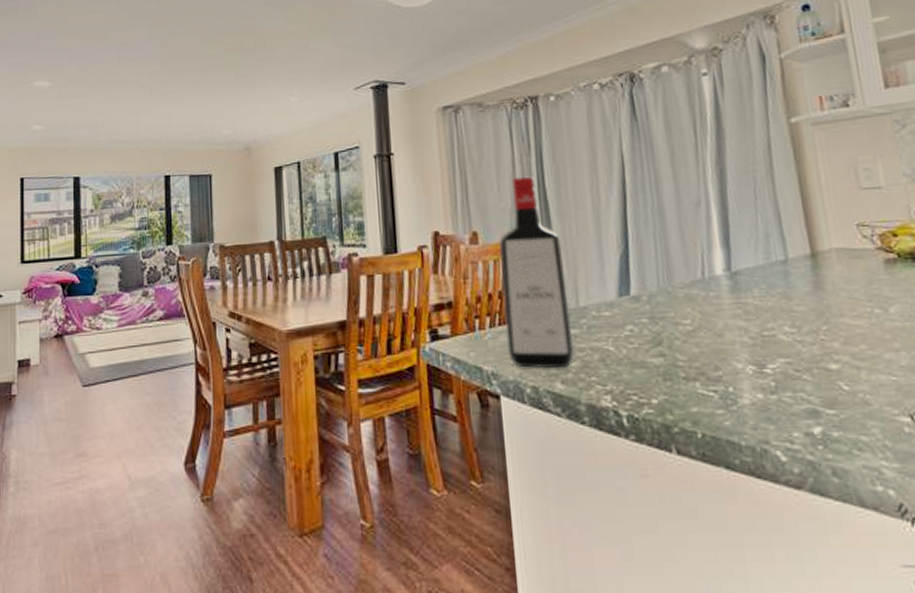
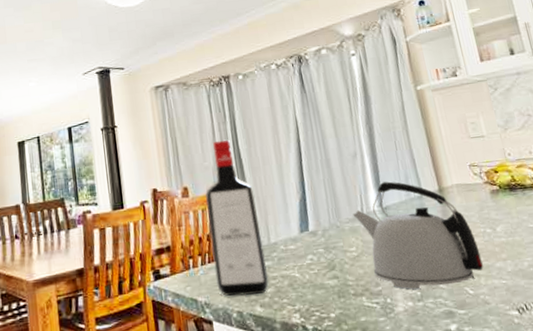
kettle: none [690,239,867,379] -> present [352,181,484,290]

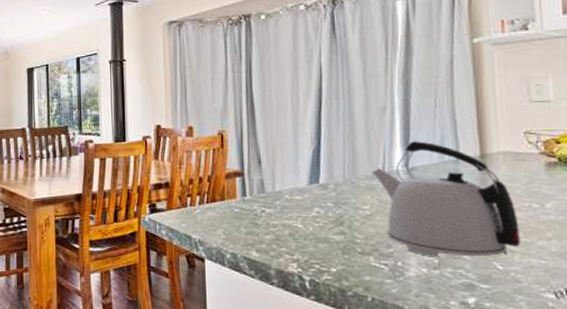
liquor bottle: present [205,139,269,297] -> none [210,82,268,240]

